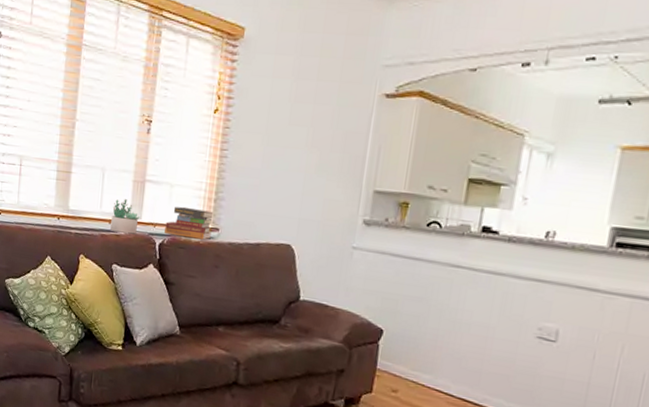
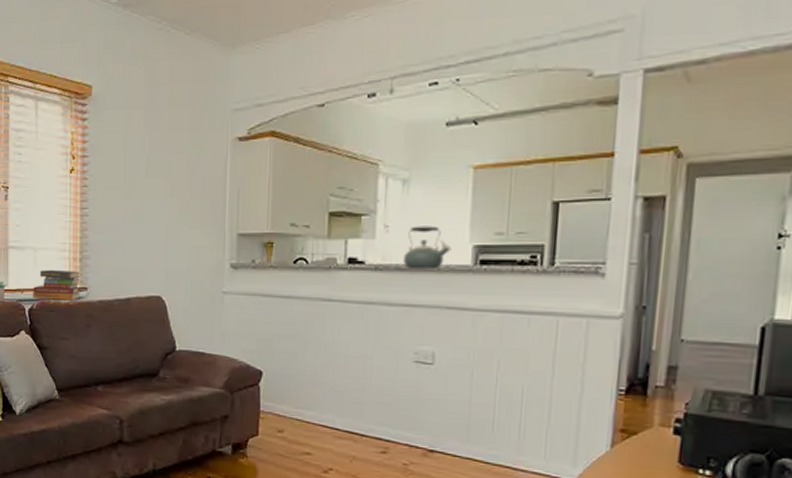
kettle: none [538,201,589,248] -> present [404,226,452,270]

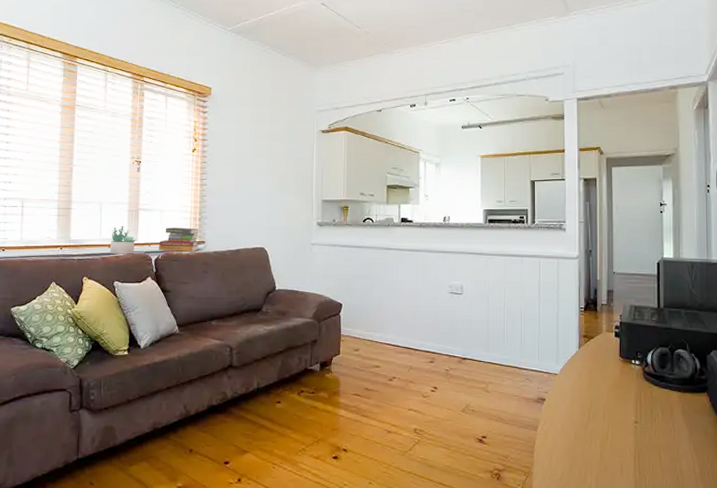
kettle: present [404,226,452,270] -> none [439,196,470,227]

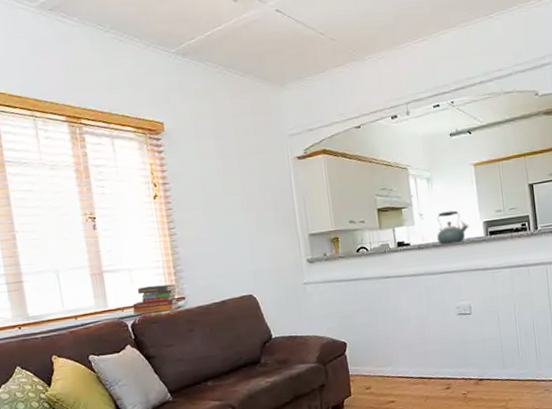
succulent plant: present [110,226,137,254] -> none [75,293,106,326]
kettle: none [439,196,470,227] -> present [437,210,469,245]

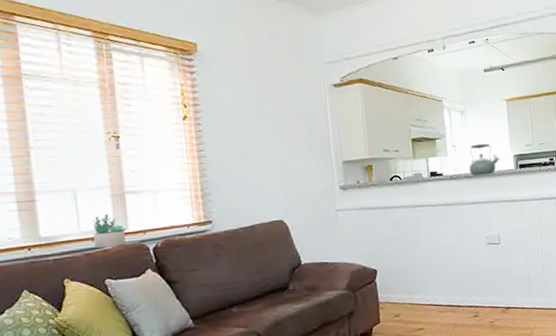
succulent plant: none [75,293,106,326] -> present [93,214,127,248]
books: present [133,283,179,314] -> none [156,207,206,238]

